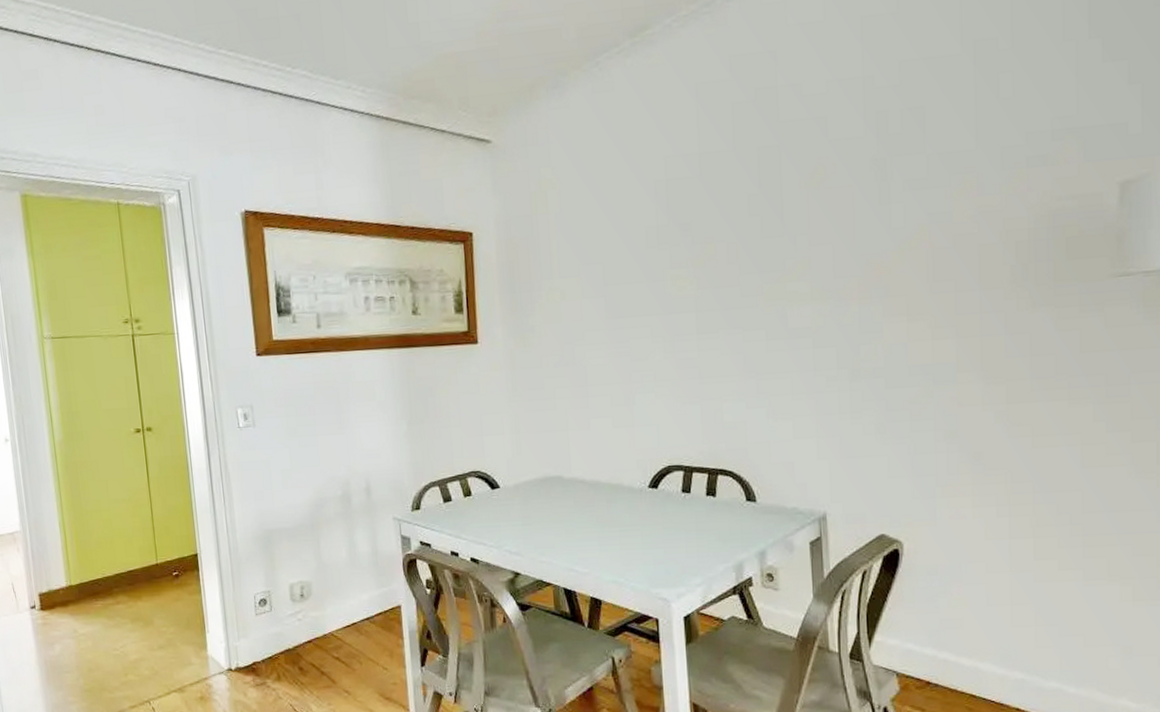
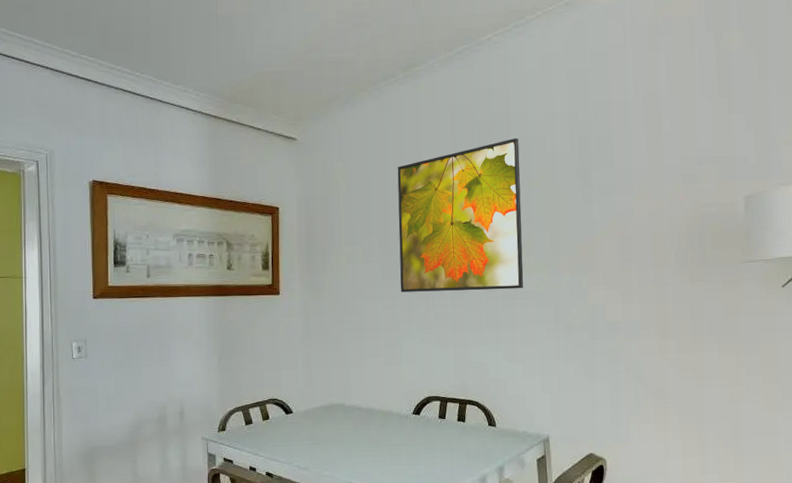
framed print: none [623,119,795,336] -> present [397,137,524,293]

